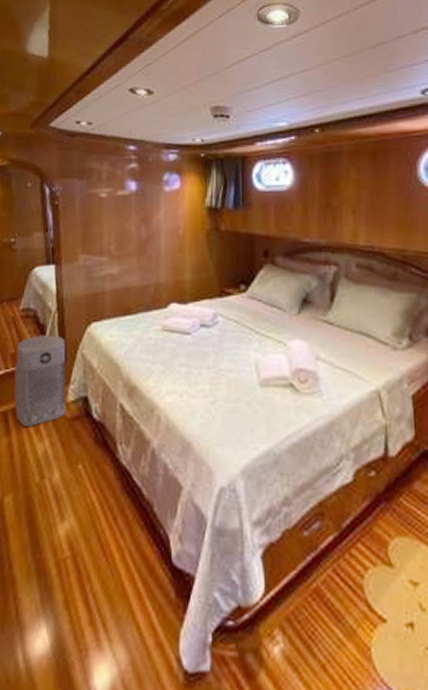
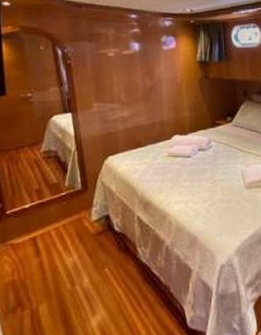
air purifier: present [14,335,67,426] -> none [40,169,91,247]

